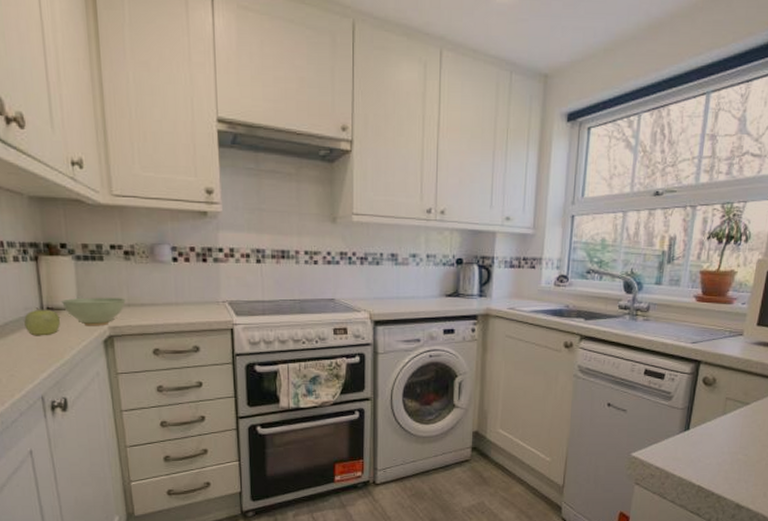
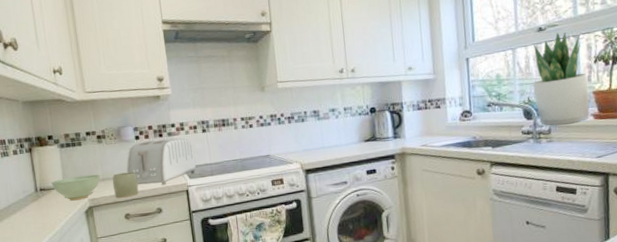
fruit: present [24,307,60,336] -> none [23,190,51,214]
mug: none [140,299,173,331] -> present [112,171,139,199]
toaster: none [158,265,245,321] -> present [126,138,196,186]
planter: none [638,200,698,304] -> present [532,32,590,125]

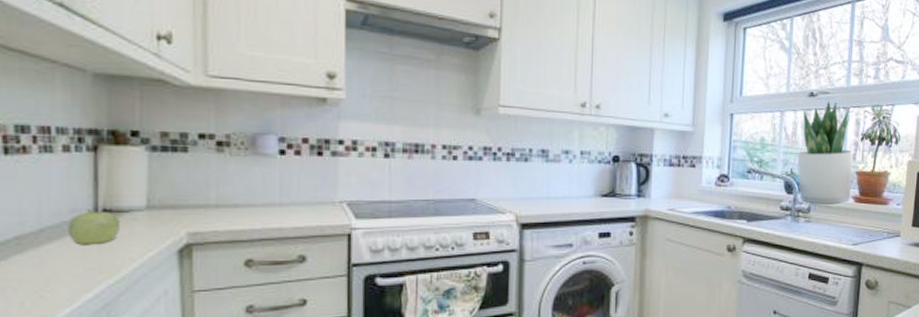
fruit: none [23,190,51,214] -> present [68,209,119,246]
bowl: present [50,174,101,201] -> none [123,197,213,232]
mug: present [112,171,139,199] -> none [231,199,274,237]
toaster: present [126,138,196,186] -> none [256,159,368,225]

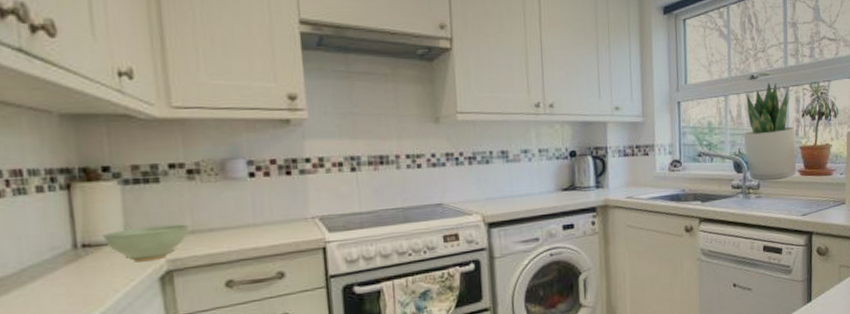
fruit: present [68,209,119,246] -> none [49,245,100,282]
bowl: none [123,197,213,232] -> present [101,224,189,263]

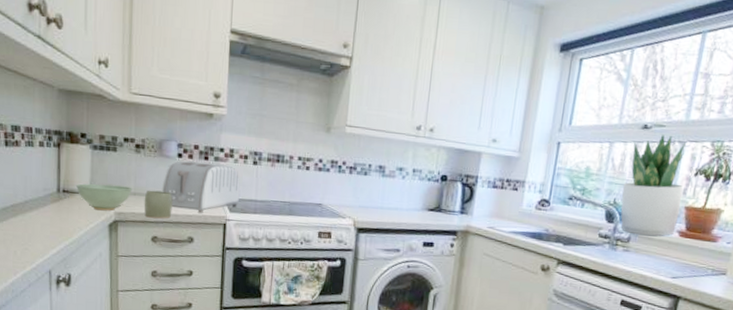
mug: none [208,221,250,260] -> present [144,190,173,220]
toaster: none [231,177,339,242] -> present [161,161,240,214]

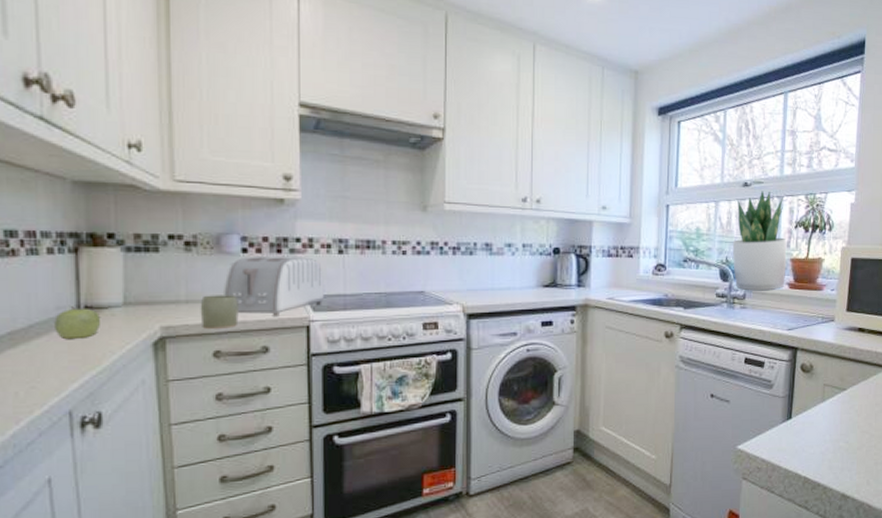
fruit: none [42,189,73,216] -> present [54,306,100,340]
bowl: present [75,183,132,212] -> none [103,294,183,327]

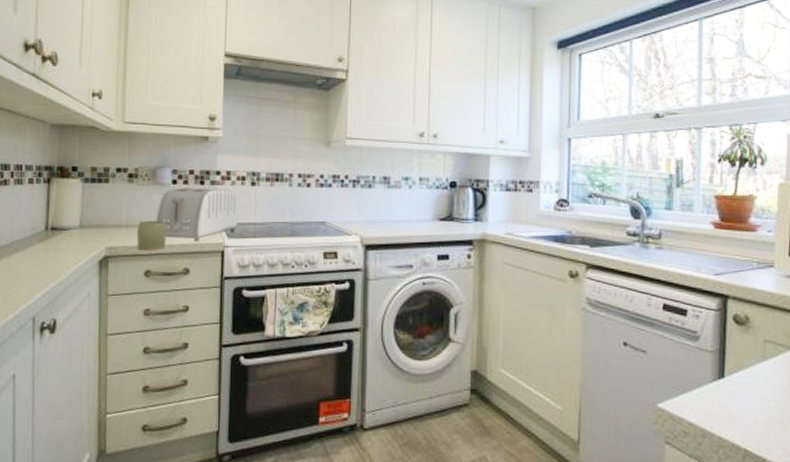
fruit: present [54,306,100,340] -> none [28,227,61,256]
planter: present [732,190,787,291] -> none [643,122,710,230]

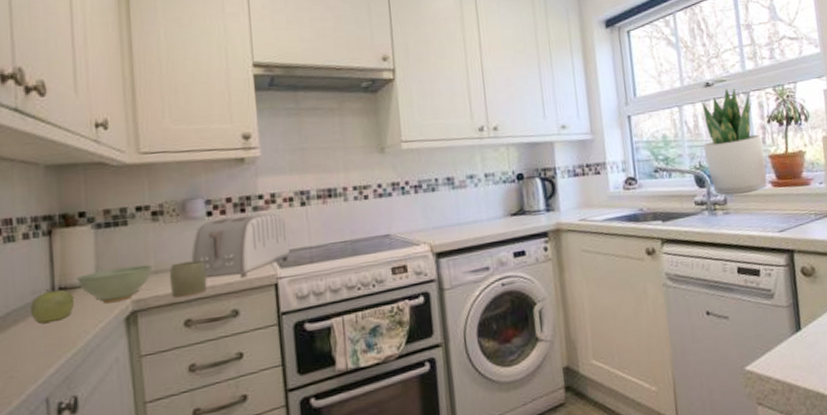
fruit: none [28,227,61,256] -> present [30,289,74,325]
bowl: none [65,218,124,247] -> present [76,264,153,304]
planter: none [643,122,710,230] -> present [700,88,768,194]

